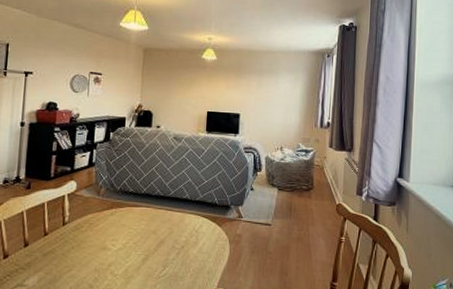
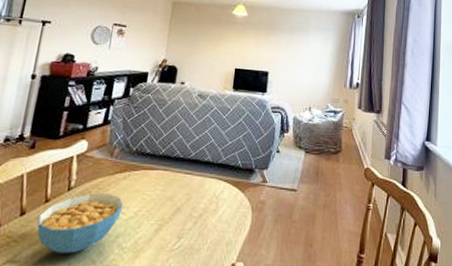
cereal bowl: none [39,227,113,279] -> present [37,193,124,254]

